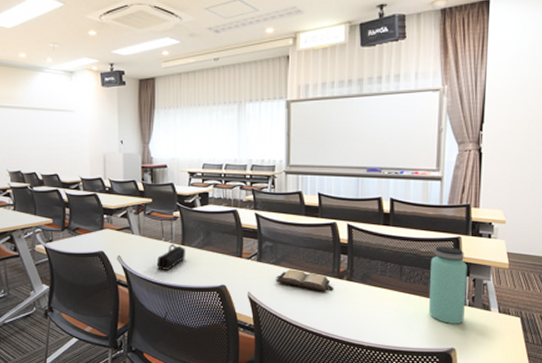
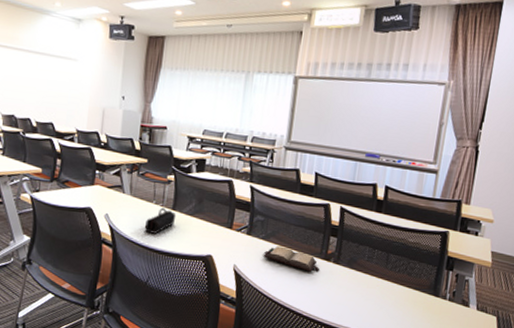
bottle: present [428,246,468,325] -> none [410,238,452,318]

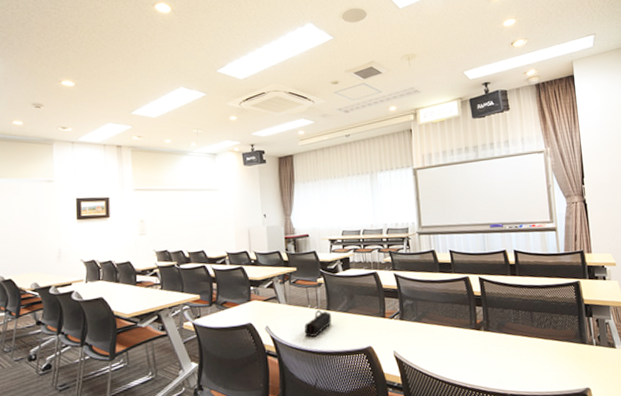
hardback book: present [263,246,319,272] -> none [418,325,473,344]

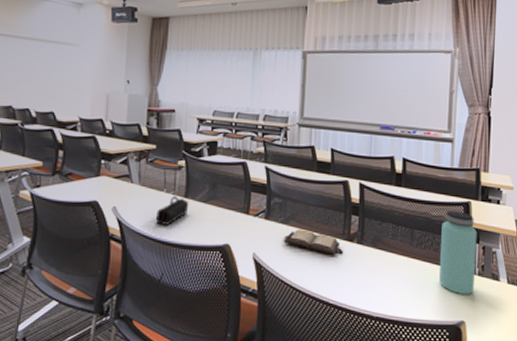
hardback book: none [418,325,473,344] -> present [283,229,343,255]
bottle: none [557,290,594,365] -> present [438,211,477,295]

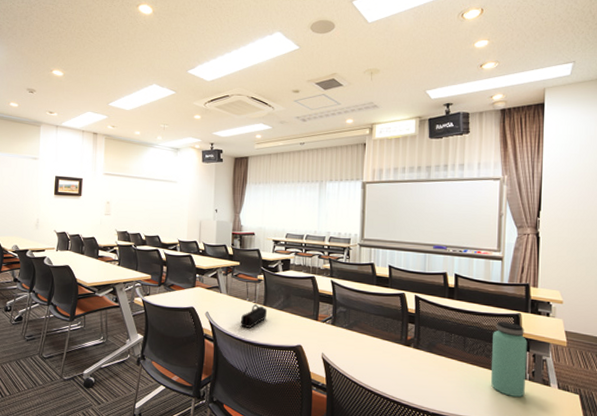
hardback book: present [283,229,343,255] -> none [348,334,401,357]

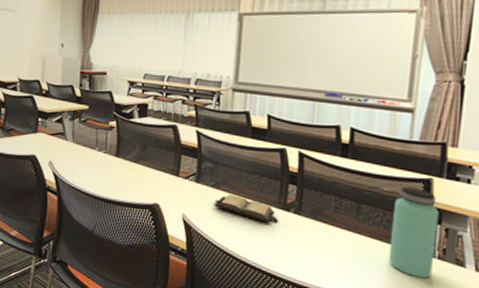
pencil case: present [240,304,268,328] -> none [88,155,120,182]
hardback book: none [348,334,401,357] -> present [214,194,278,223]

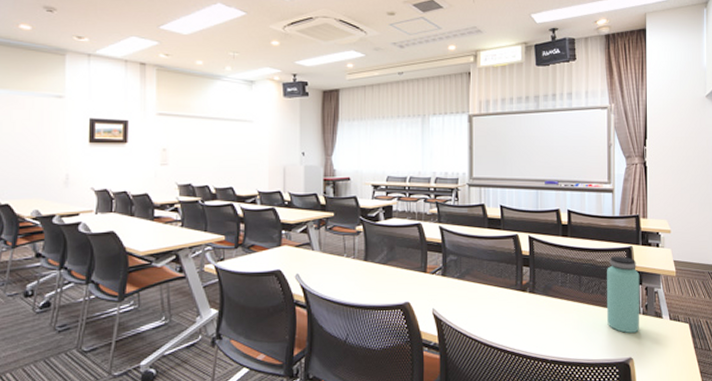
hardback book: present [214,194,278,223] -> none [460,283,517,305]

